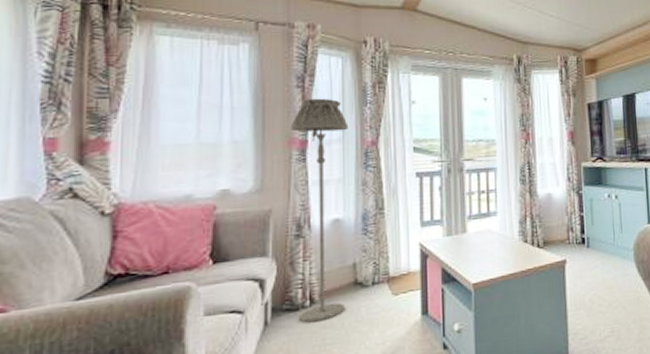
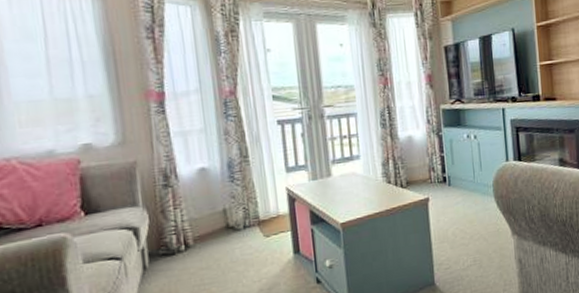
floor lamp: present [290,98,349,324] -> none [145,48,219,266]

